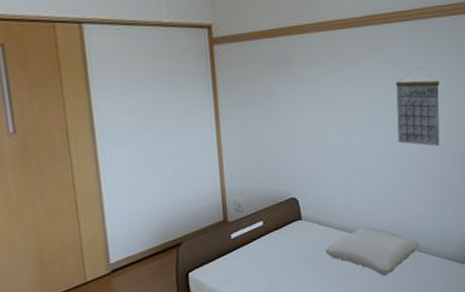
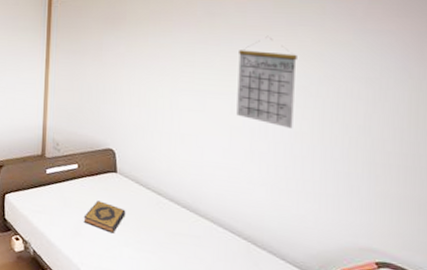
hardback book: none [274,251,314,279] -> present [83,200,126,234]
pillow: present [325,225,421,277] -> none [139,196,257,261]

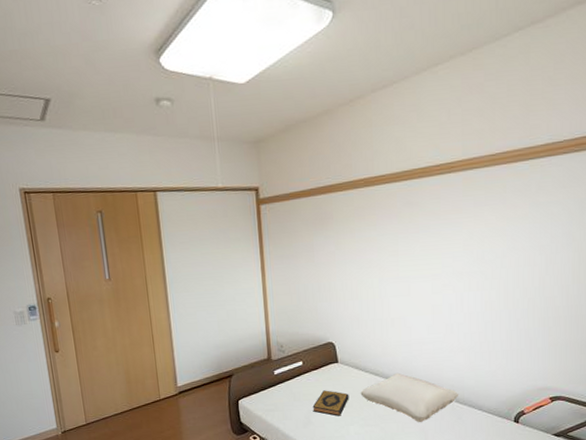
pillow: none [139,196,257,261] -> present [360,372,459,423]
calendar: present [236,37,297,128] -> none [436,219,484,299]

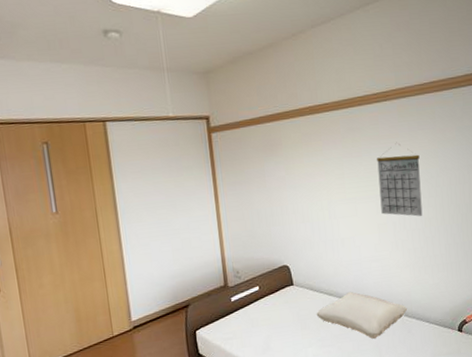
hardback book: present [312,390,349,416] -> none [270,313,306,340]
calendar: none [436,219,484,299] -> present [377,143,423,217]

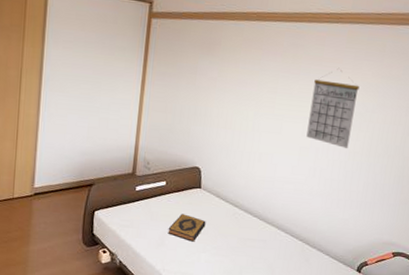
hardback book: none [270,313,306,340] -> present [167,214,206,242]
pillow: present [316,291,408,340] -> none [217,207,311,260]

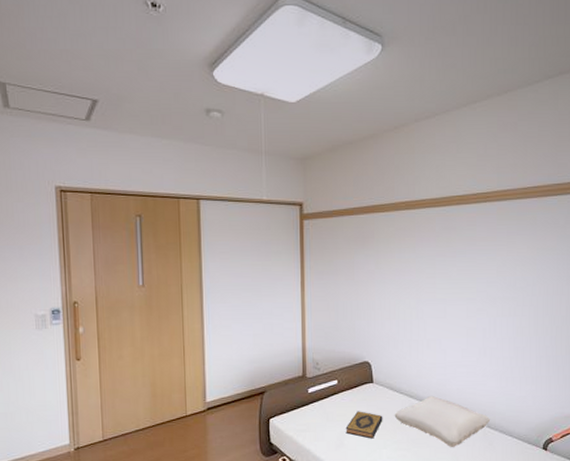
pillow: none [217,207,311,260] -> present [394,395,491,448]
calendar: present [306,68,359,148] -> none [471,246,517,324]

